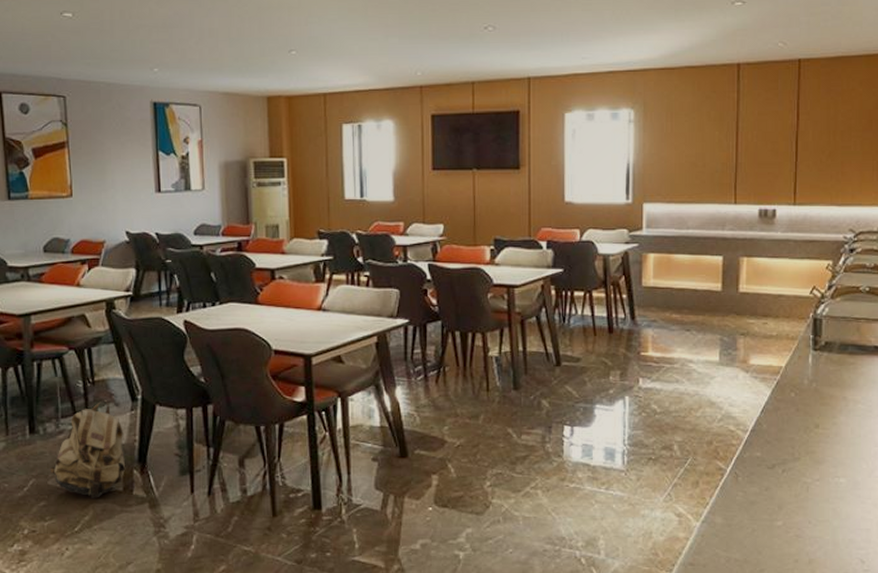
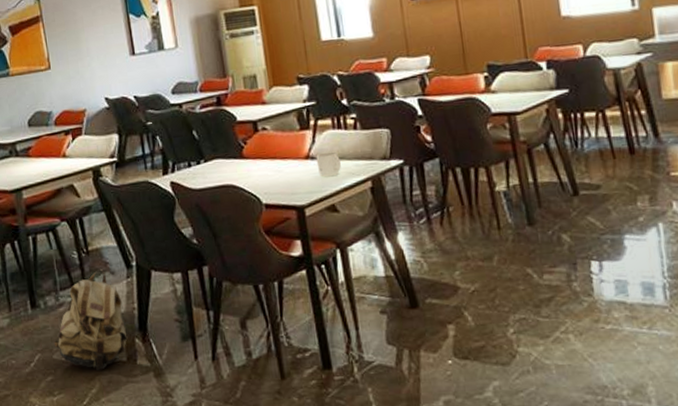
mug: none [328,306,350,329] -> present [316,151,341,178]

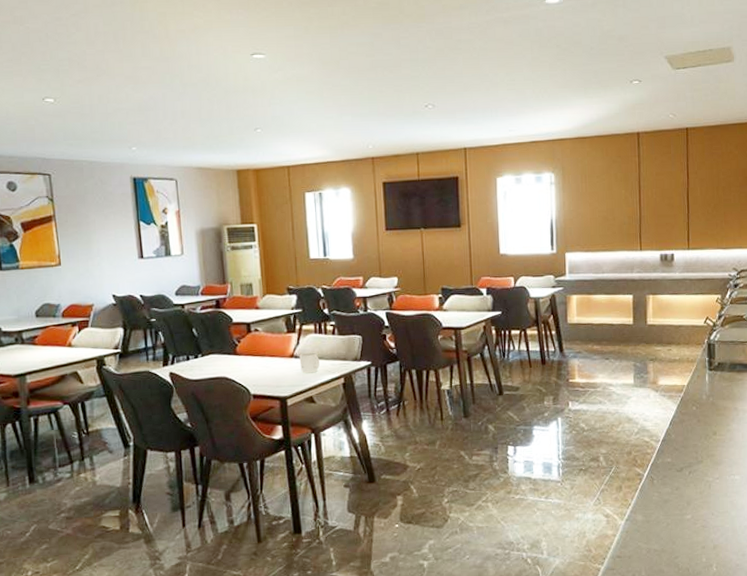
backpack: present [53,269,128,370] -> none [50,448,122,538]

